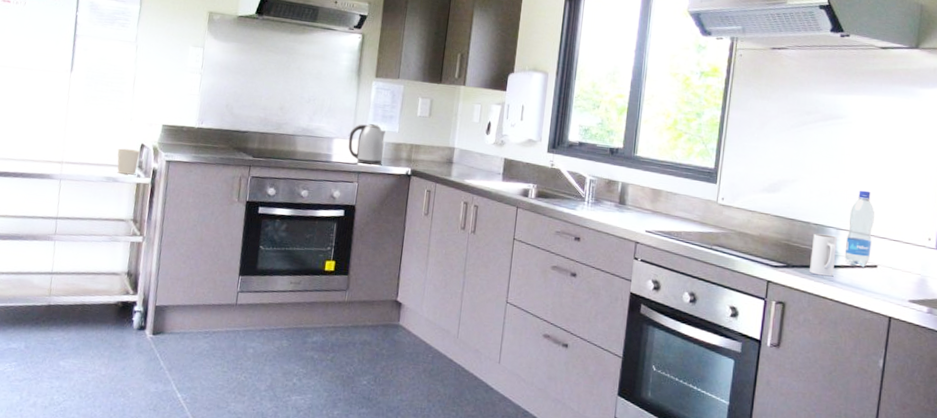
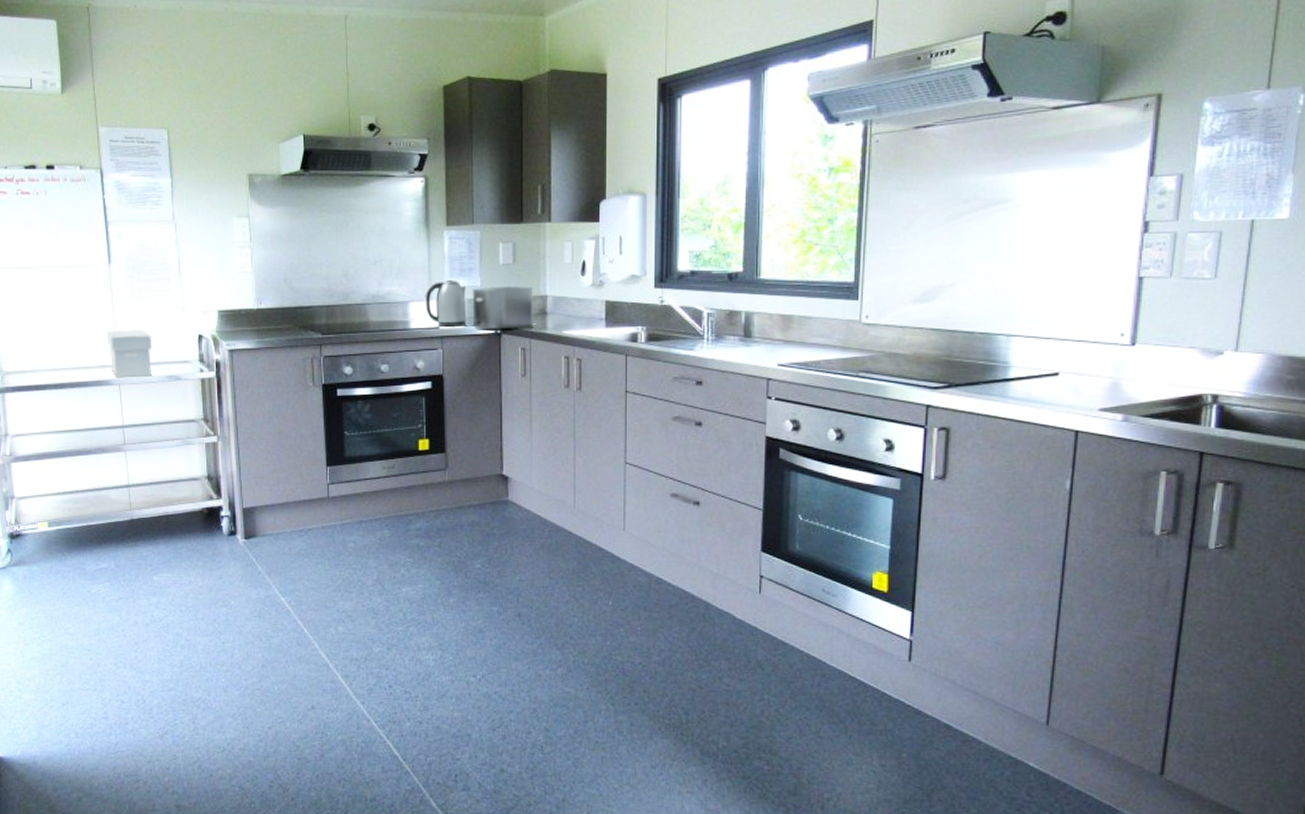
storage box: none [55,130,98,176] -> present [107,330,151,378]
dixie cup: present [117,148,140,175] -> none [174,342,199,370]
toaster: none [388,133,444,173] -> present [472,285,534,330]
mug: present [809,233,837,277] -> none [975,344,1008,392]
bottle: present [844,190,875,267] -> none [1018,286,1054,377]

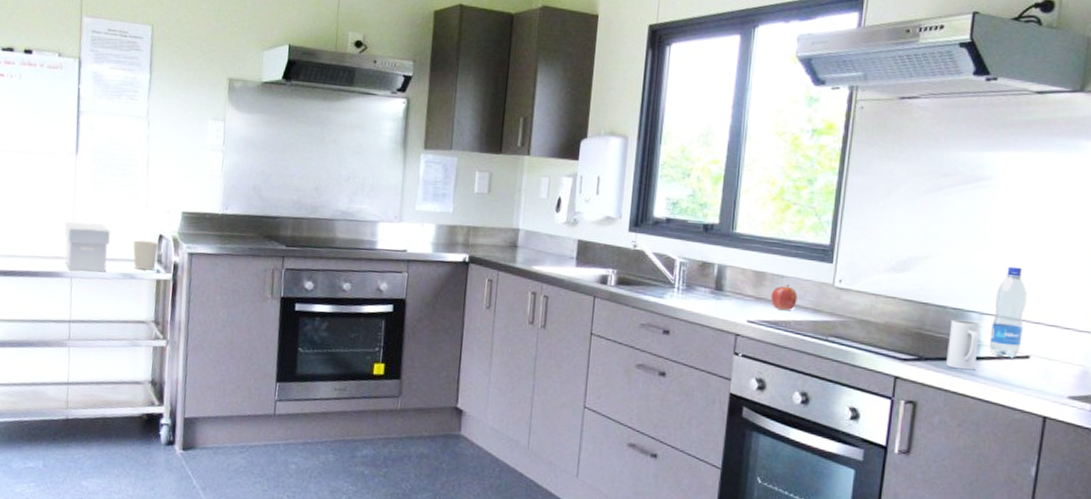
dixie cup: none [174,342,199,370] -> present [133,240,158,271]
kettle: present [426,279,467,327] -> none [395,203,438,252]
toaster: present [472,285,534,330] -> none [442,213,507,260]
fruit: none [799,325,826,351] -> present [770,285,798,311]
mug: none [975,344,1008,392] -> present [945,319,980,371]
bottle: none [1018,286,1054,377] -> present [989,266,1028,359]

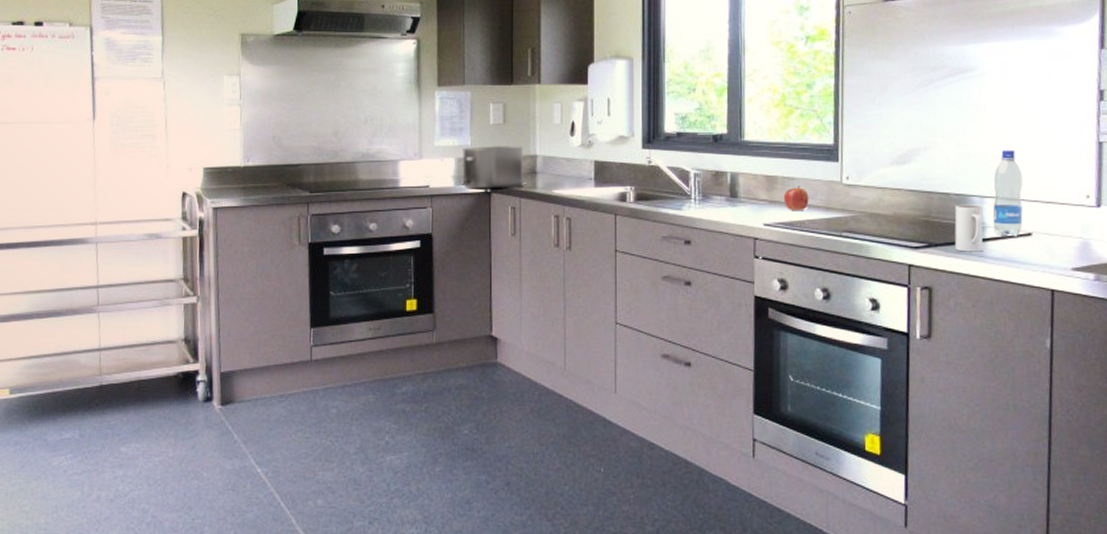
storage box: present [64,221,111,273] -> none [86,187,133,236]
dixie cup: present [133,240,158,271] -> none [156,200,182,228]
toaster: none [442,213,507,260] -> present [462,145,524,189]

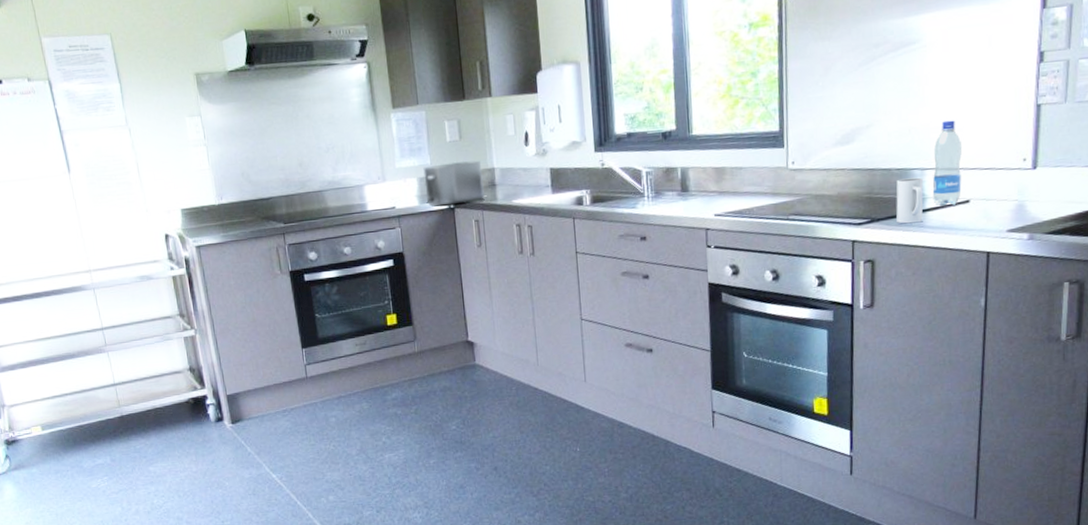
fruit: present [783,186,809,211] -> none [732,175,757,200]

